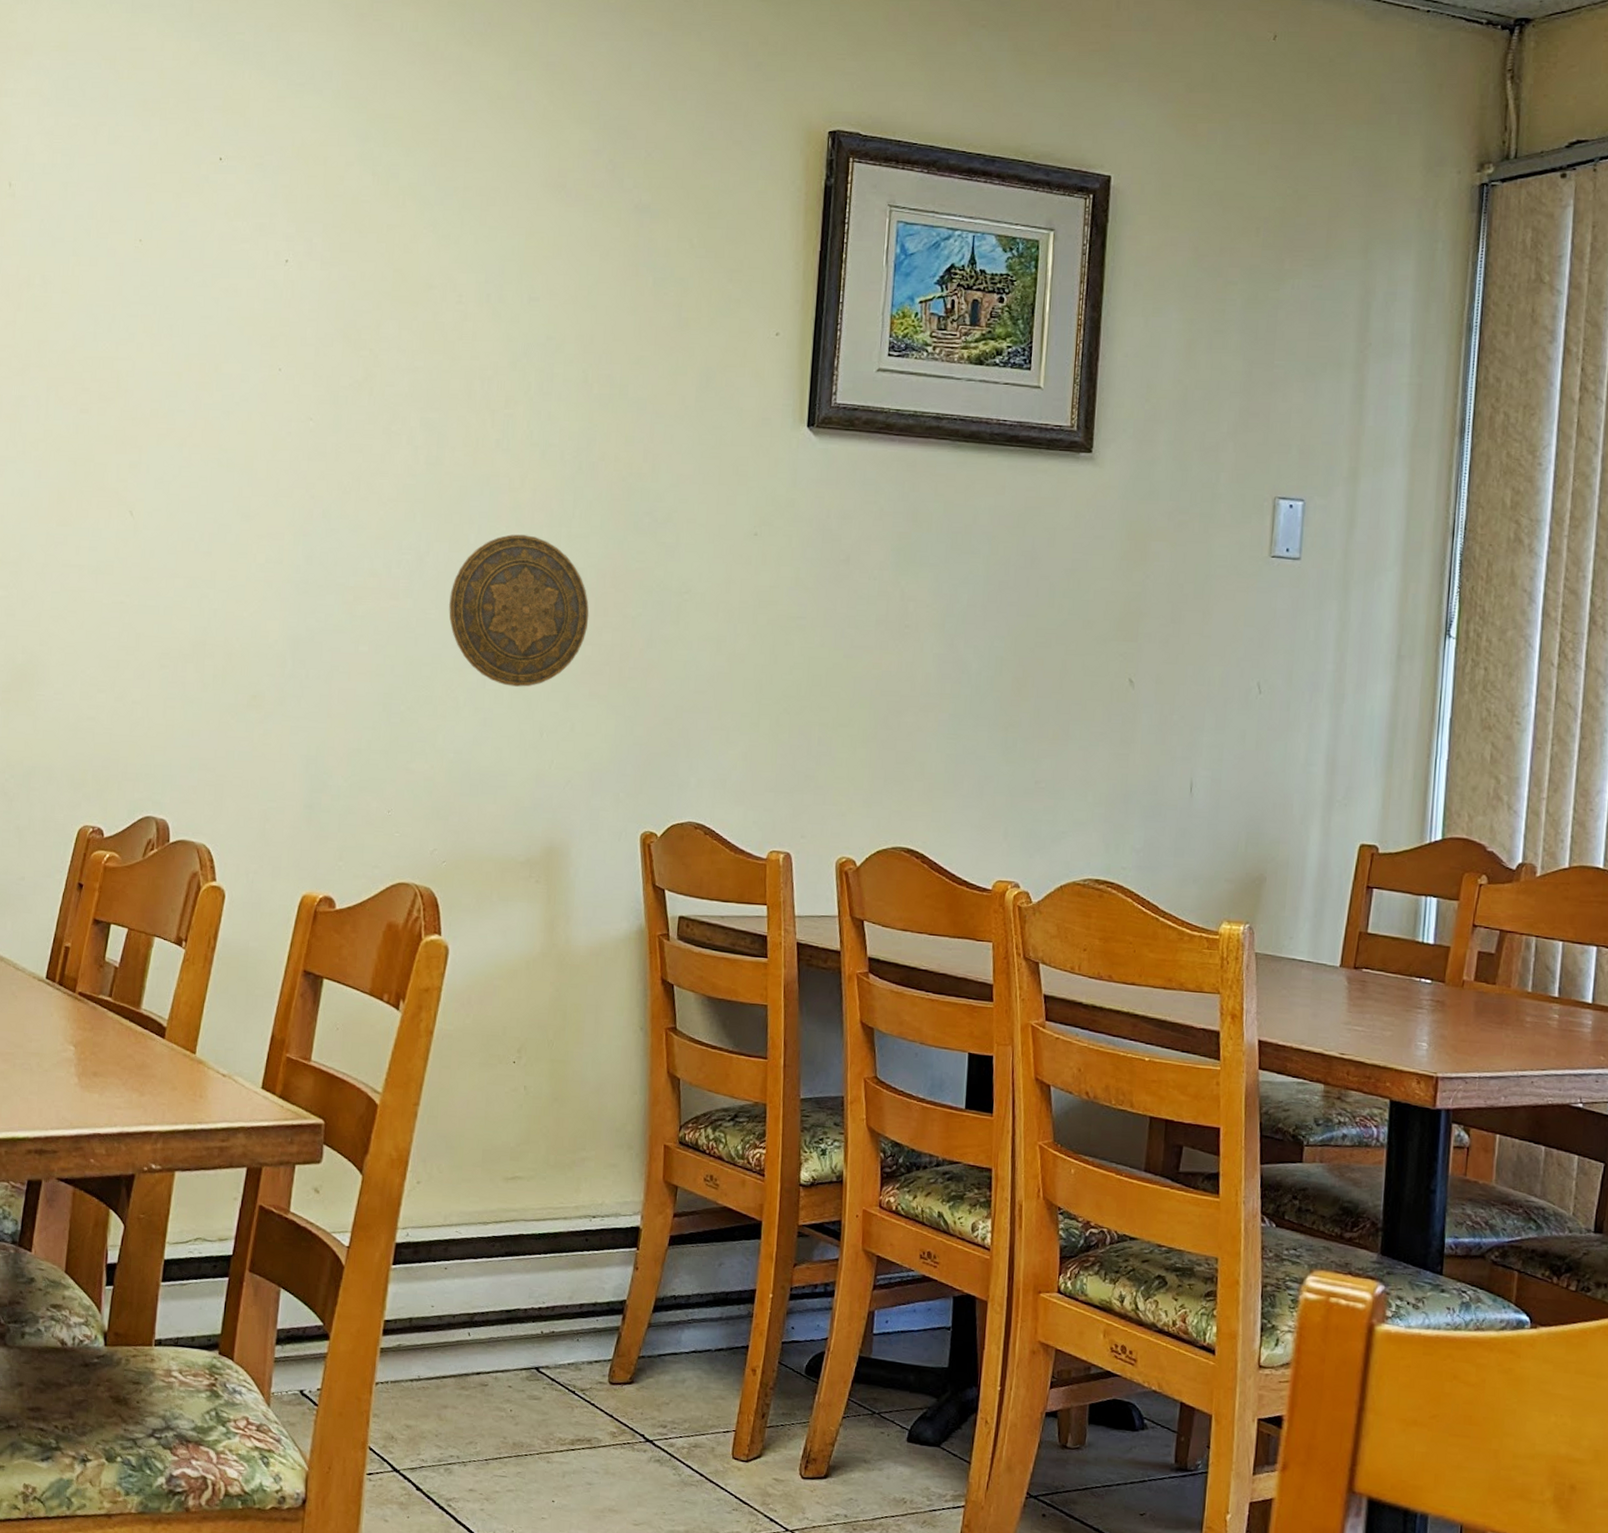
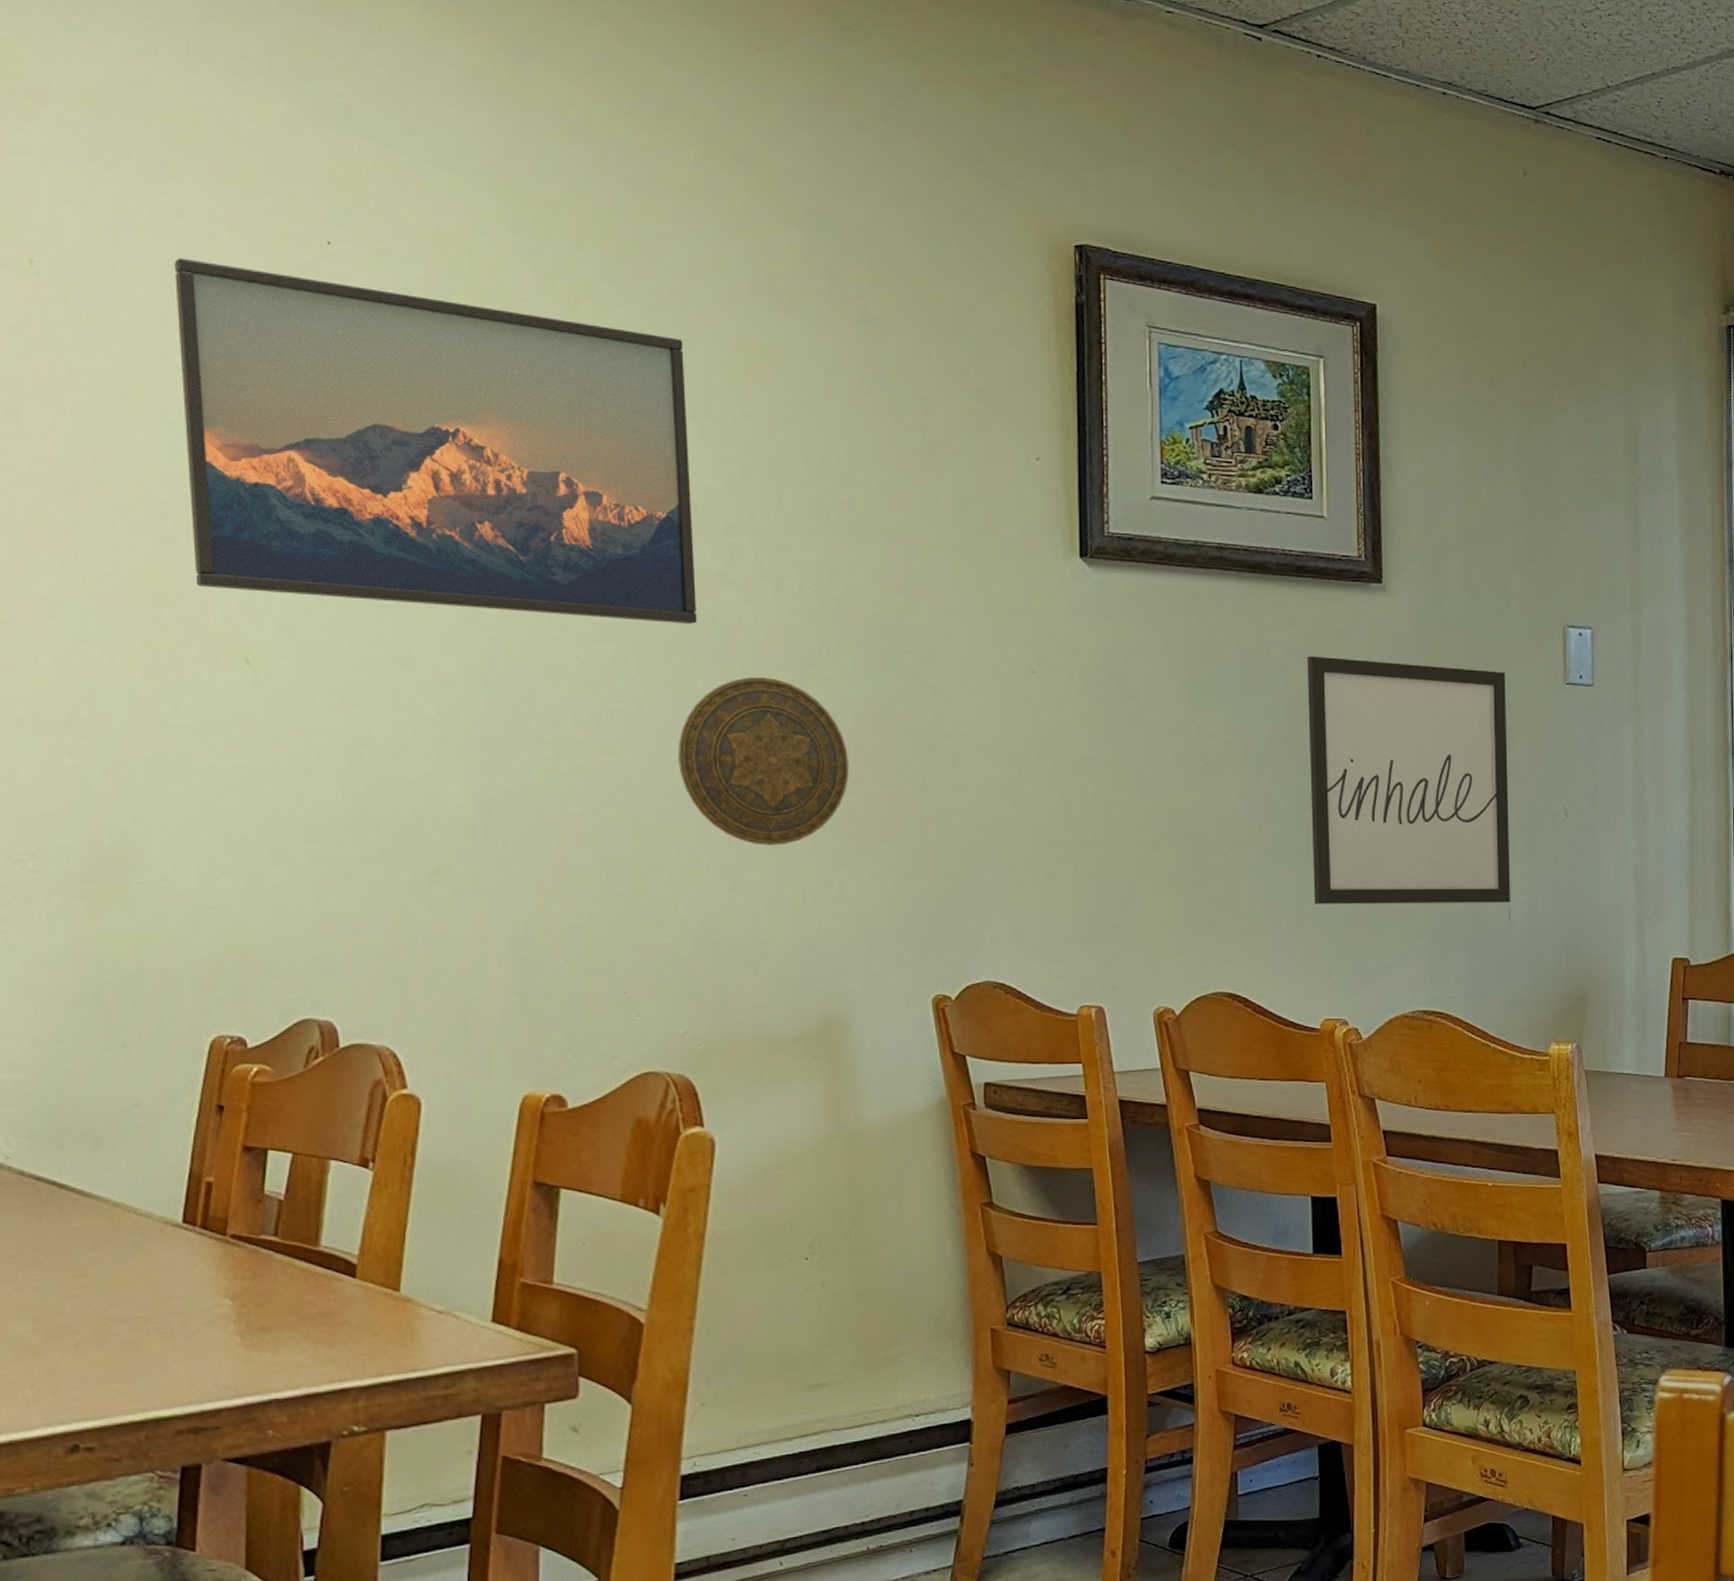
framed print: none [101,177,486,486] -> present [174,258,697,624]
wall art: none [997,523,1209,777] -> present [1307,656,1511,904]

